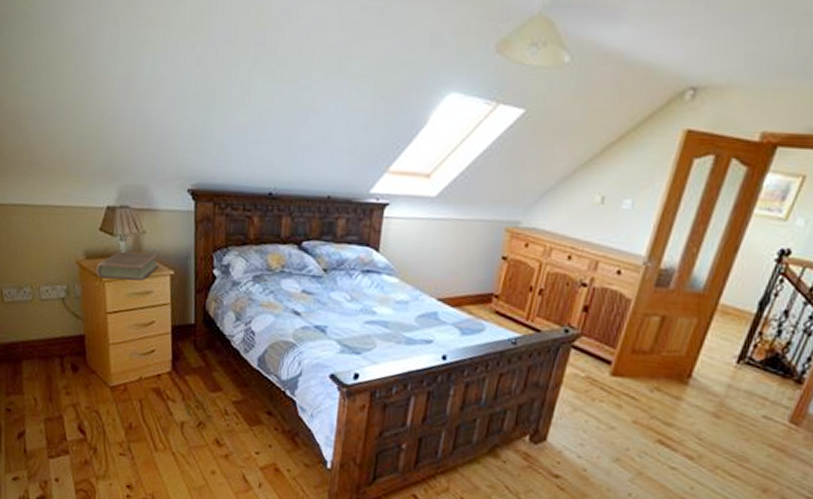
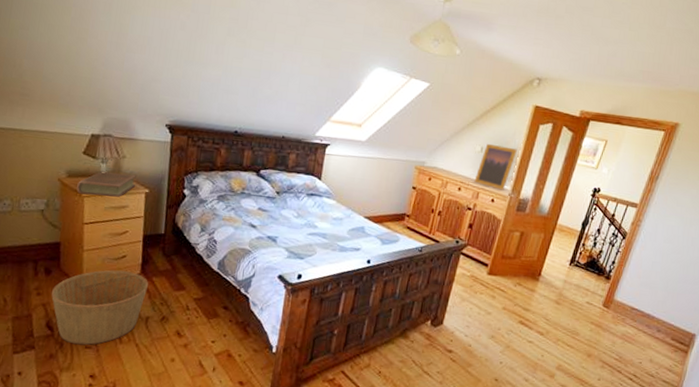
basket: none [80,366,181,452] -> present [51,270,148,345]
picture frame: none [591,190,657,258] -> present [474,143,517,191]

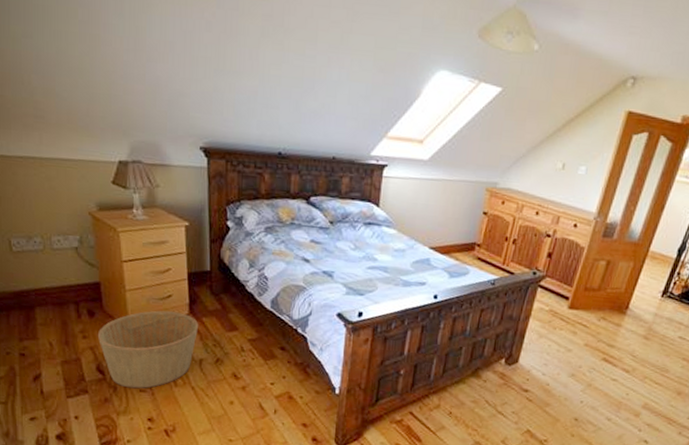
book: present [77,172,136,197] -> none [110,203,174,232]
picture frame: present [474,143,517,191] -> none [554,158,605,214]

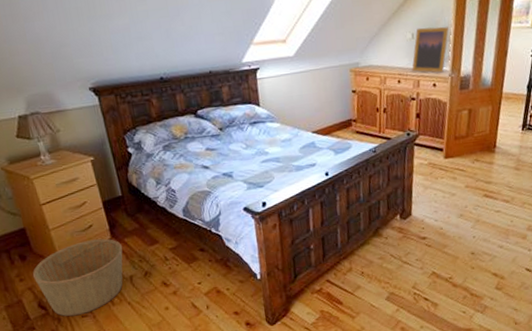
picture frame: none [554,158,605,214] -> present [412,27,449,73]

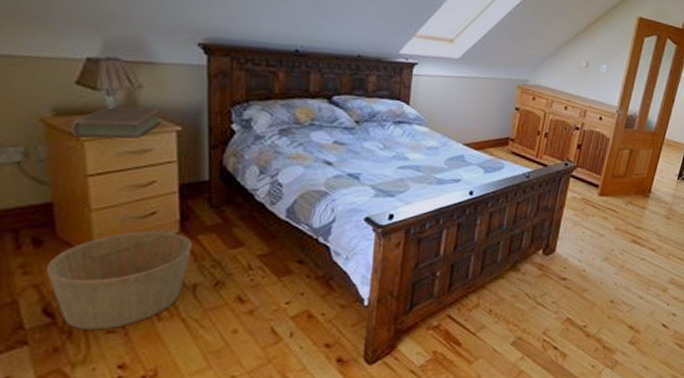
book: none [21,145,80,178] -> present [71,107,162,139]
picture frame: present [412,27,449,73] -> none [581,58,623,107]

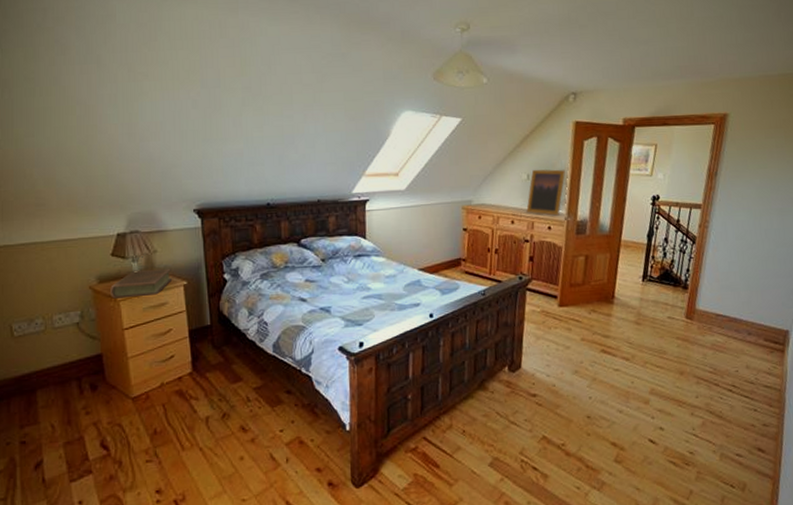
basket: present [45,231,192,331] -> none [100,371,202,461]
picture frame: none [581,58,623,107] -> present [526,169,565,216]

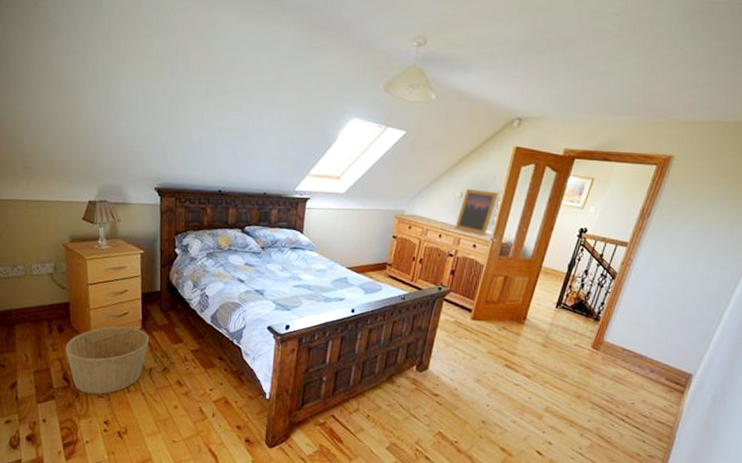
basket: none [100,371,202,461] -> present [65,326,149,395]
book: present [110,268,173,299] -> none [80,236,132,259]

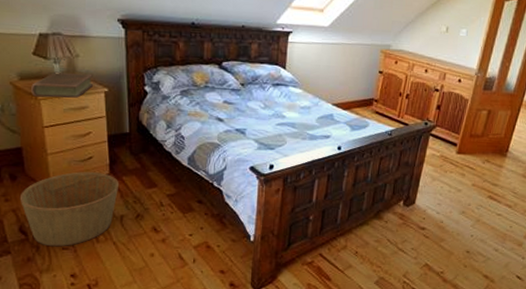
book: none [80,236,132,259] -> present [31,72,94,98]
picture frame: present [455,188,498,235] -> none [441,22,483,70]

